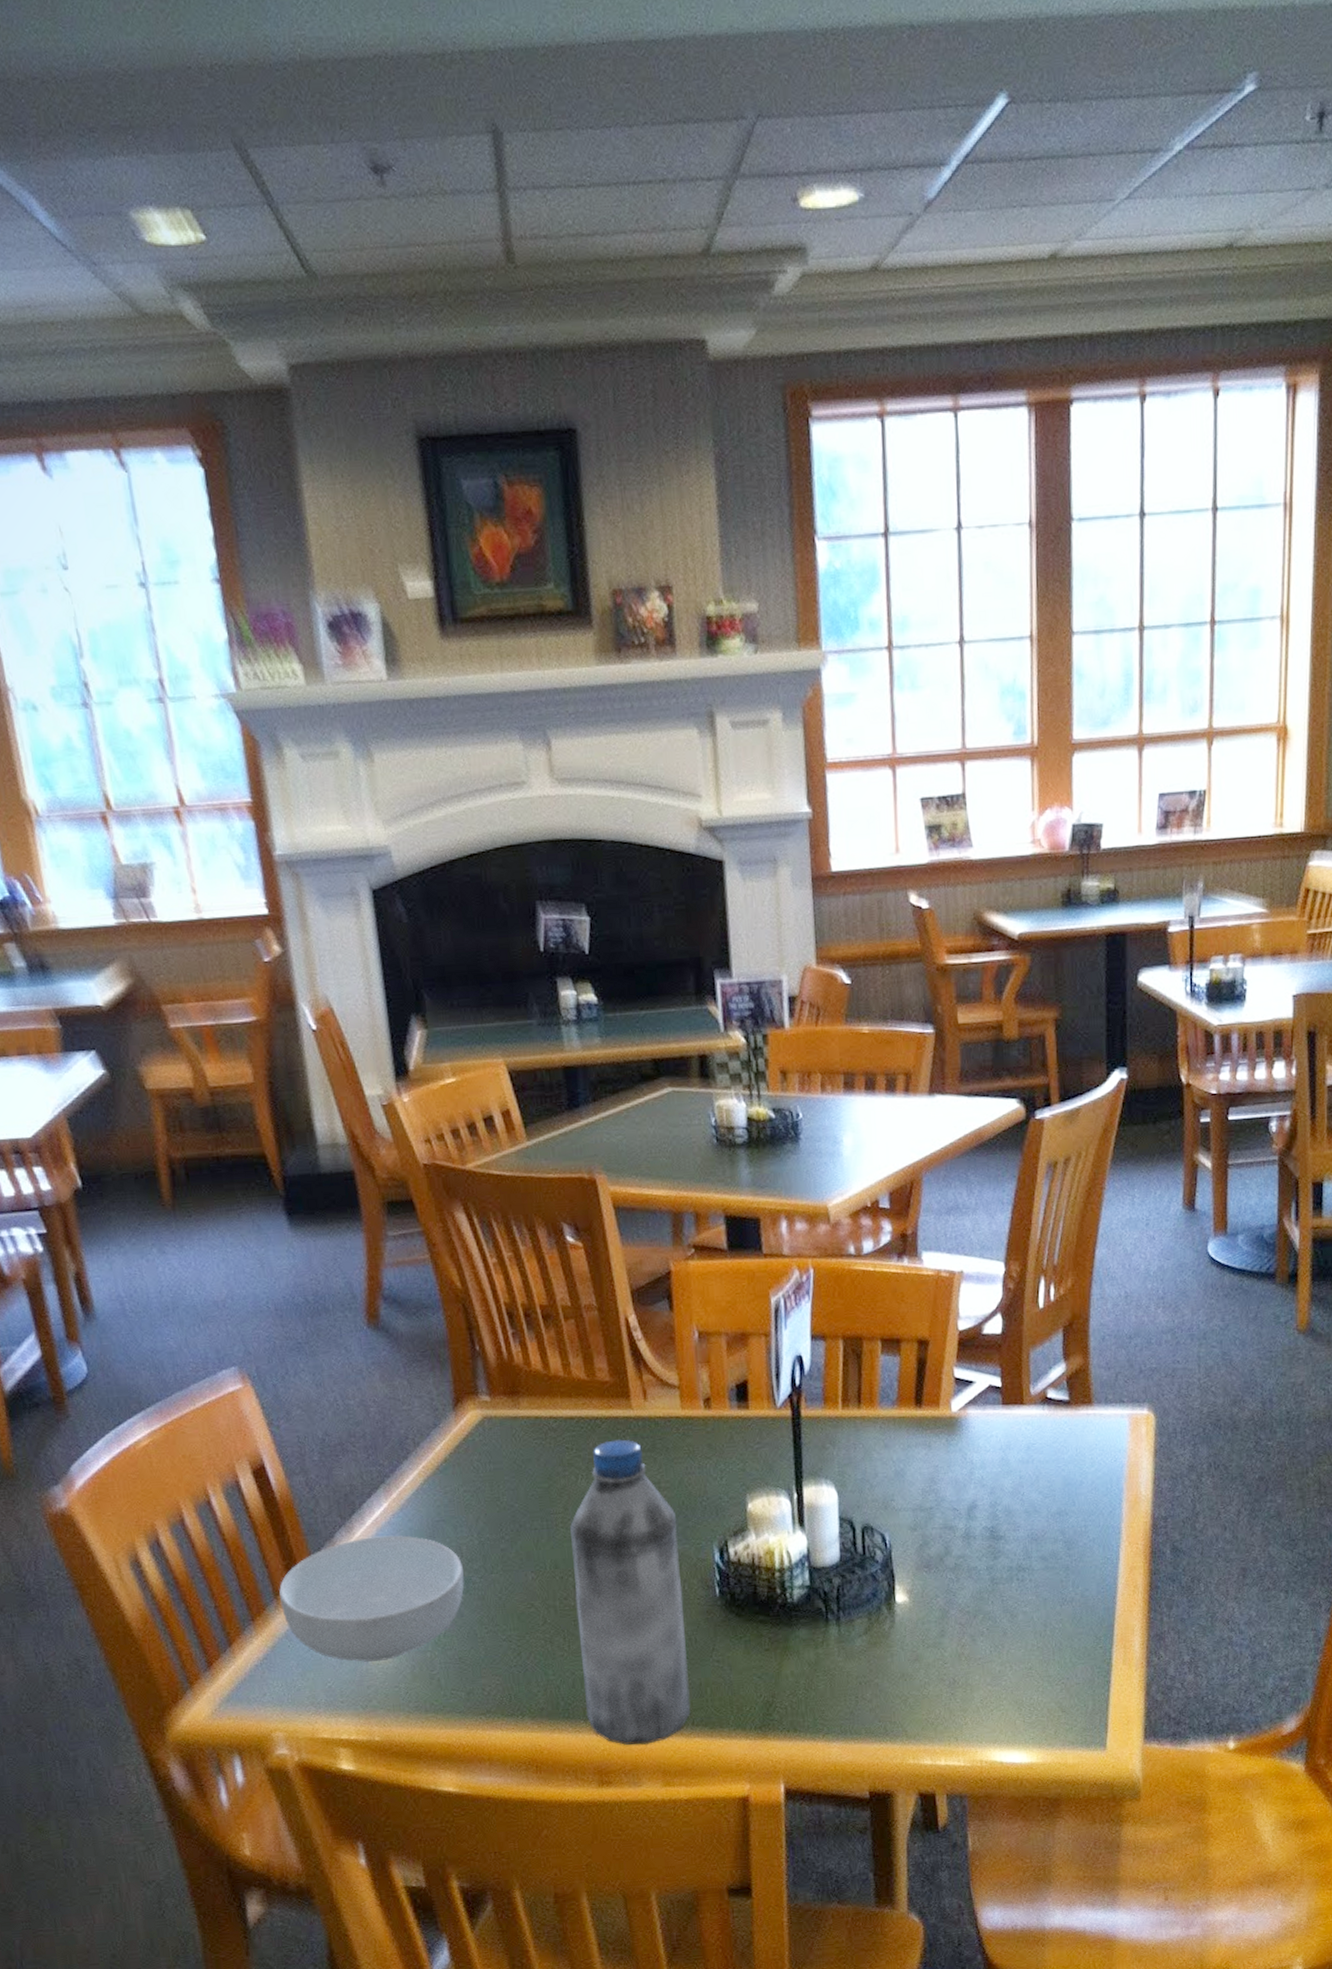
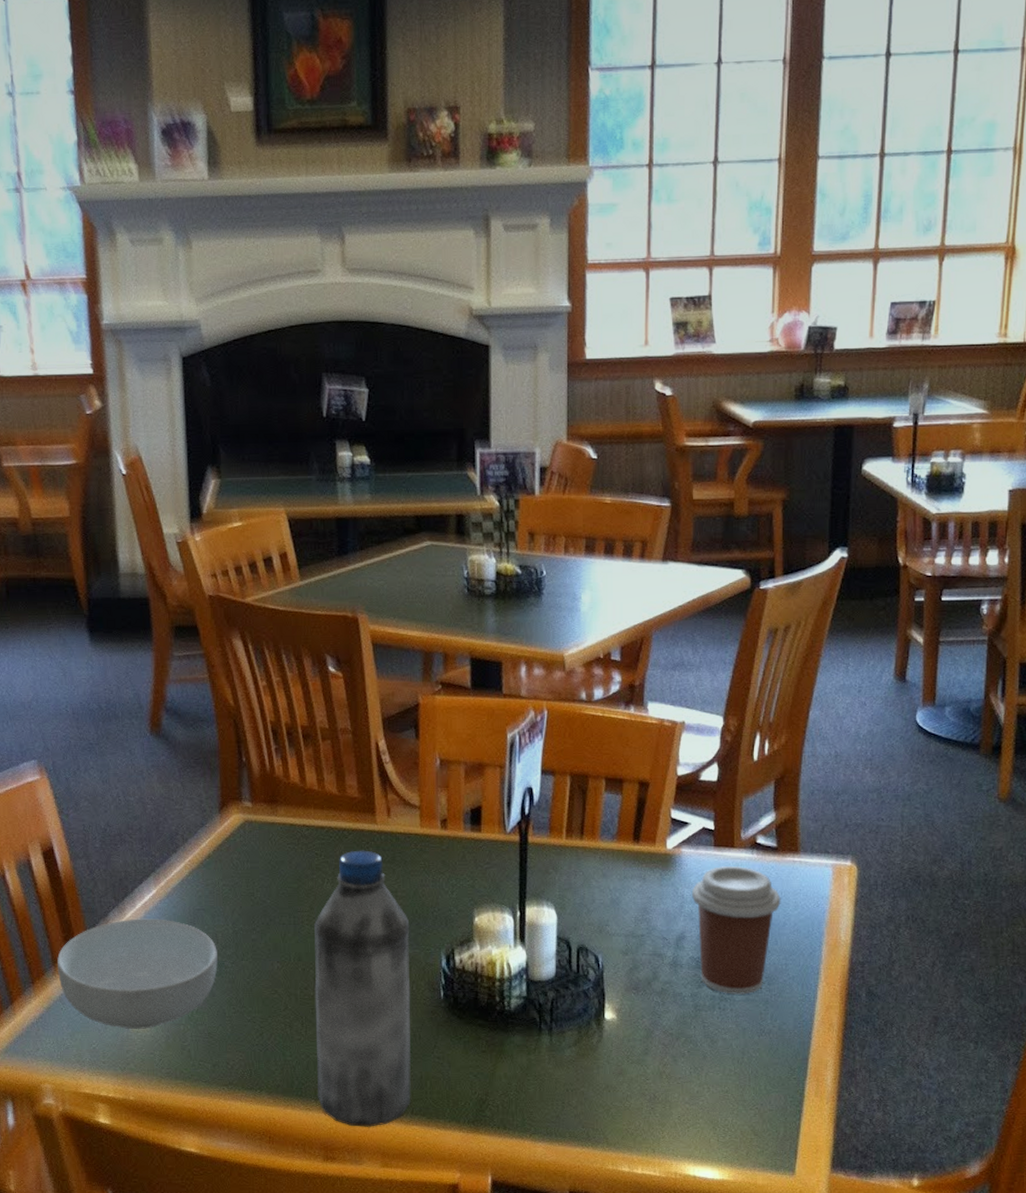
coffee cup: none [980,1423,1077,1564] -> present [691,865,781,995]

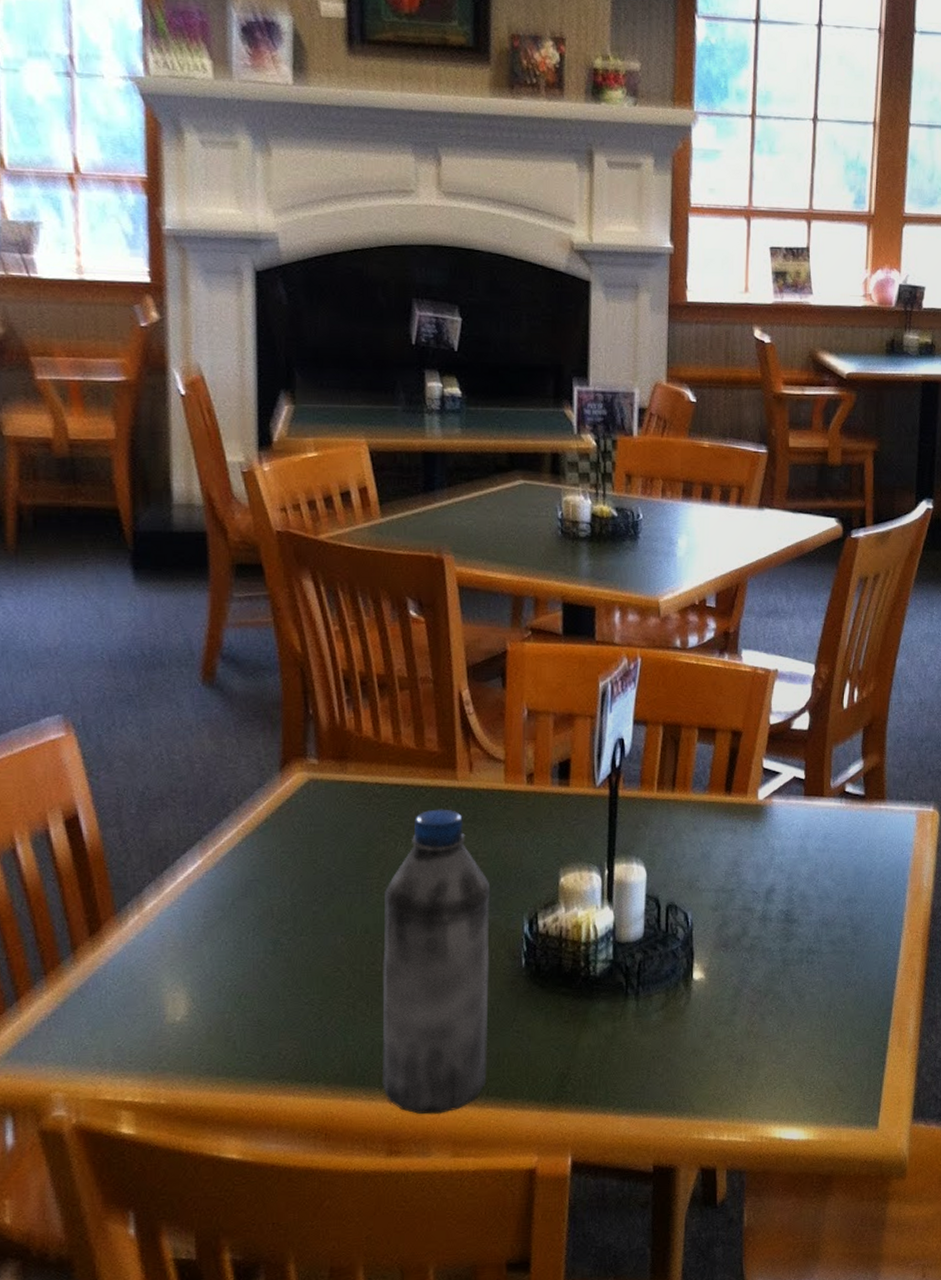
cereal bowl: present [57,918,218,1030] -> none [76,893,272,1022]
coffee cup: present [691,865,781,995] -> none [781,814,868,947]

